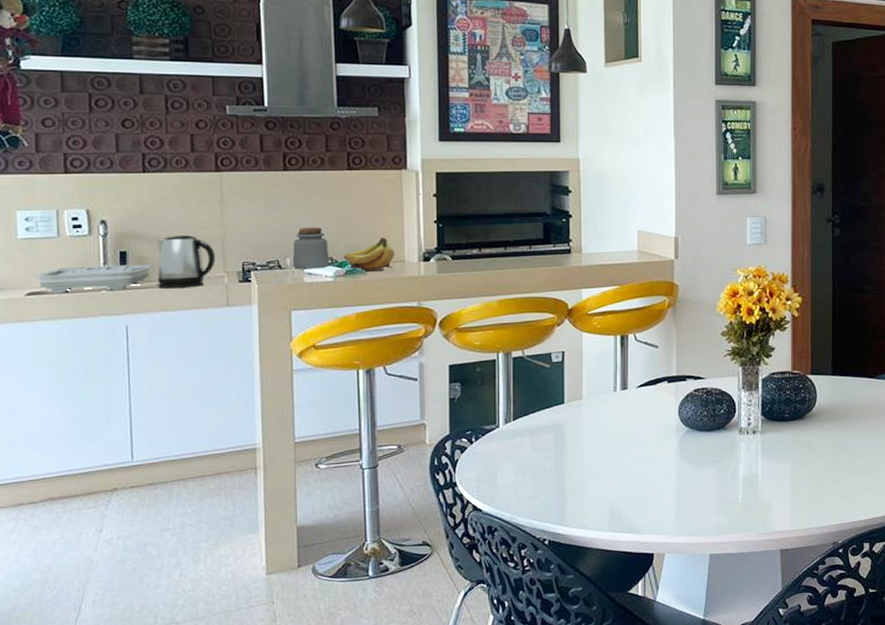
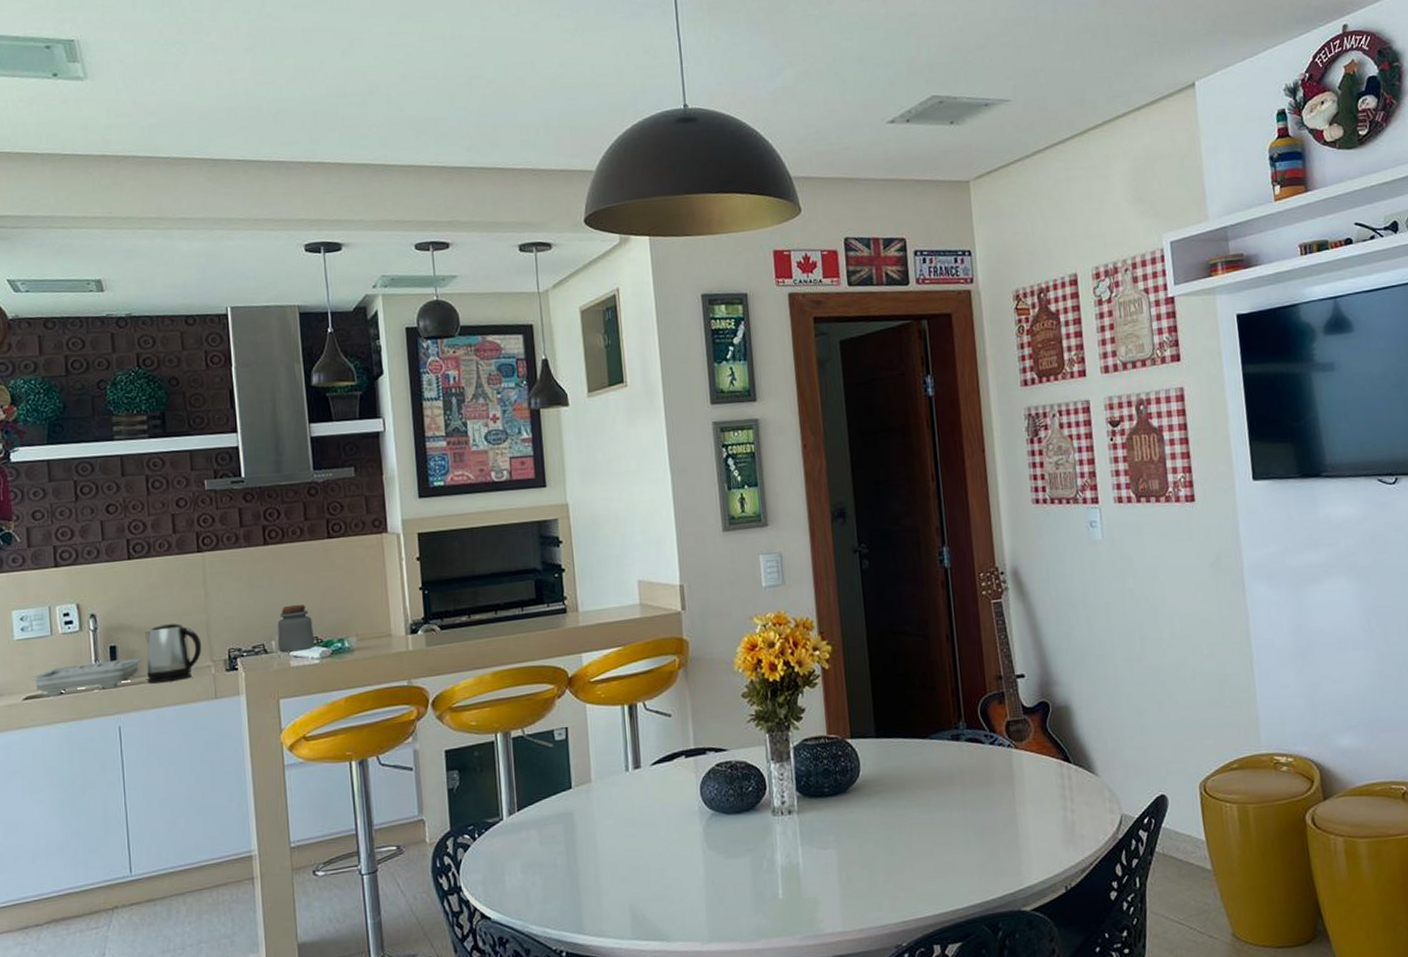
fruit: present [342,237,394,272] -> none [327,610,381,650]

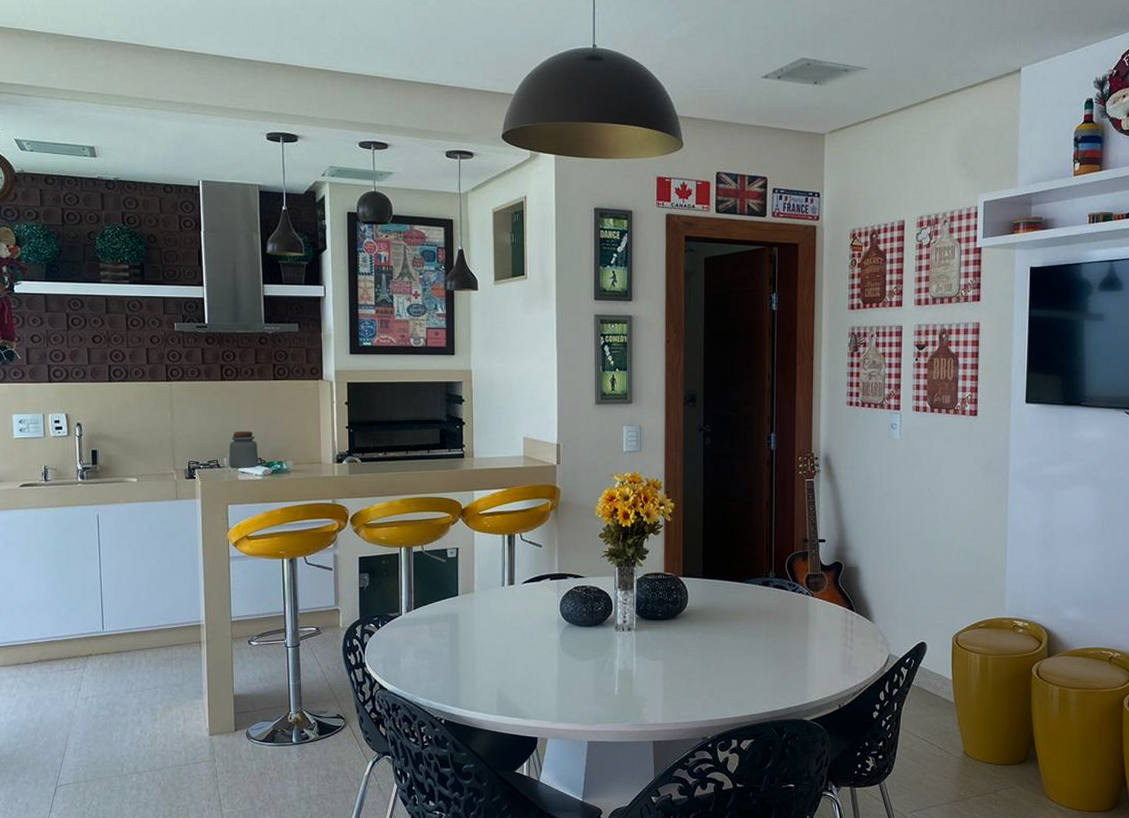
dish rack: present [30,657,143,696] -> none [26,461,118,486]
kettle: present [145,623,202,685] -> none [121,436,167,484]

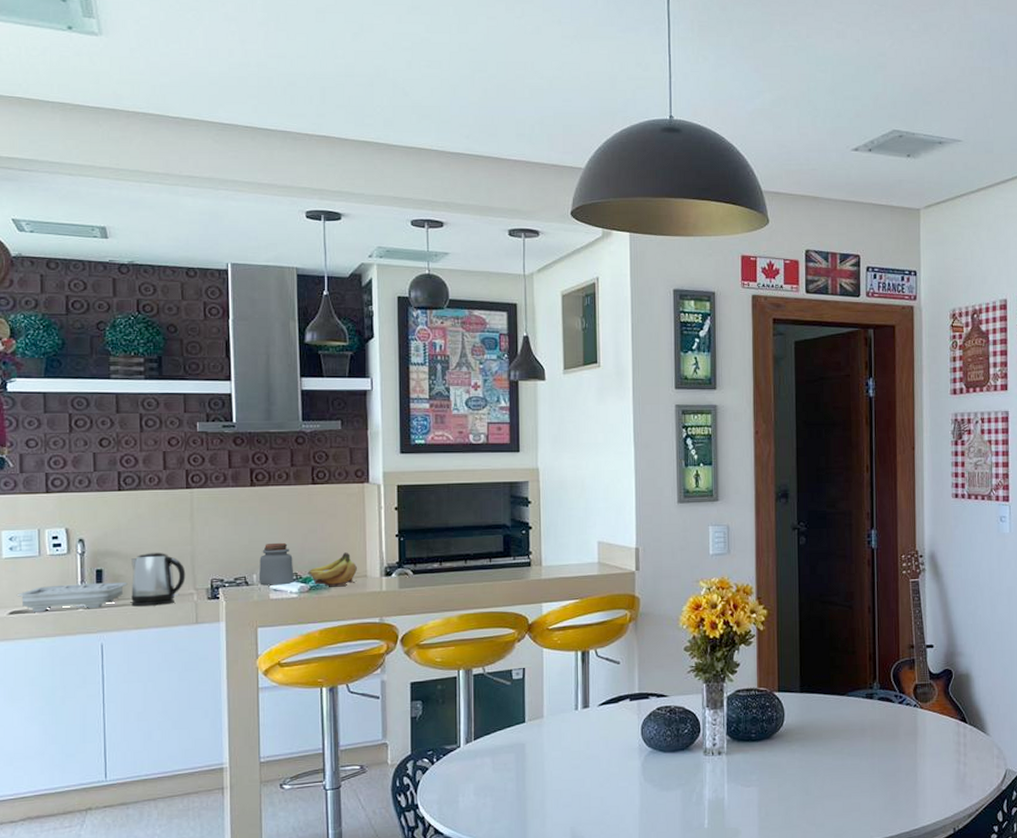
dish rack: none [26,461,118,486] -> present [16,582,128,612]
kettle: none [121,436,167,484] -> present [131,552,186,608]
fruit: none [269,441,313,471] -> present [307,552,357,587]

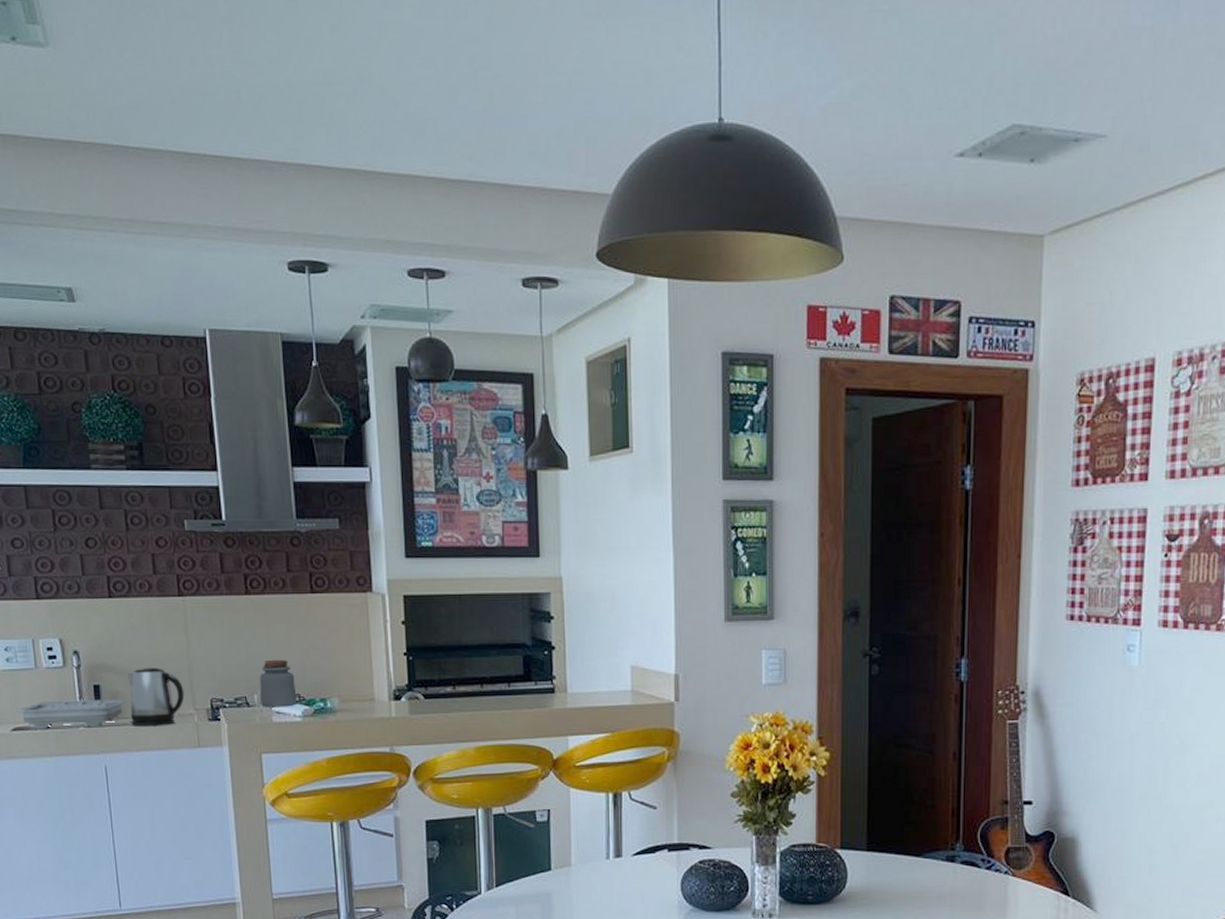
fruit: present [307,552,357,587] -> none [310,672,363,711]

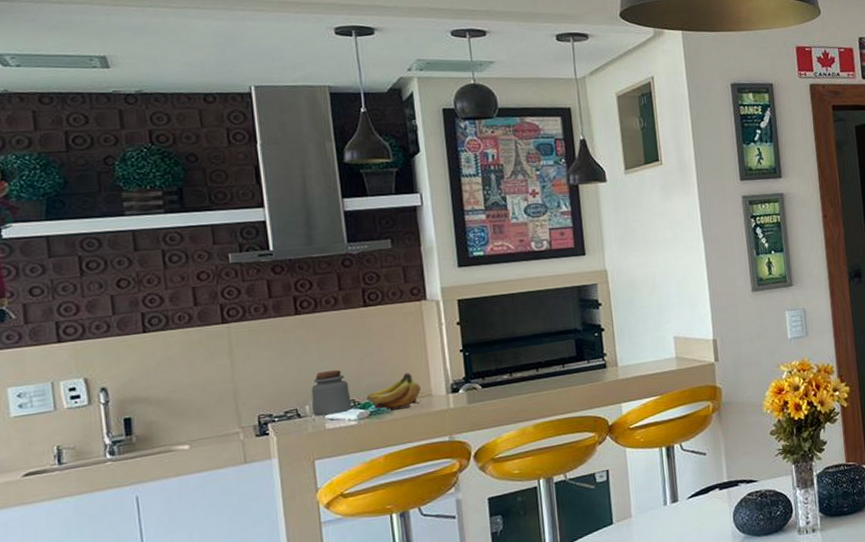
dish rack: present [17,699,126,729] -> none [30,428,162,471]
kettle: present [128,667,185,728] -> none [164,393,229,454]
fruit: none [310,672,363,711] -> present [365,373,421,410]

